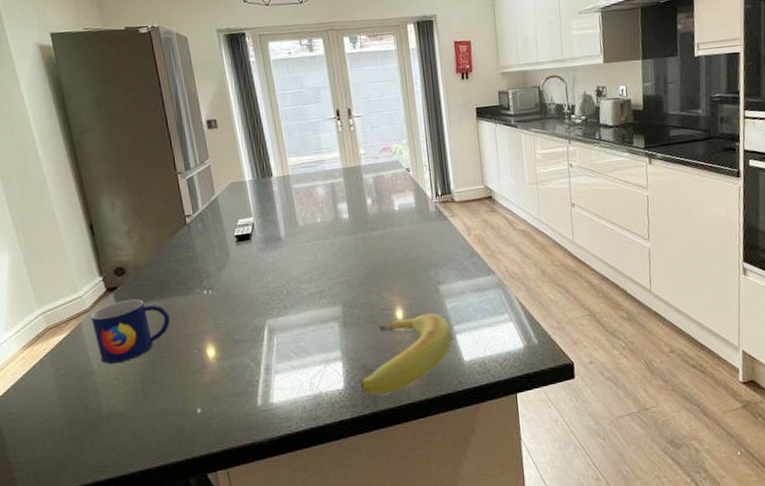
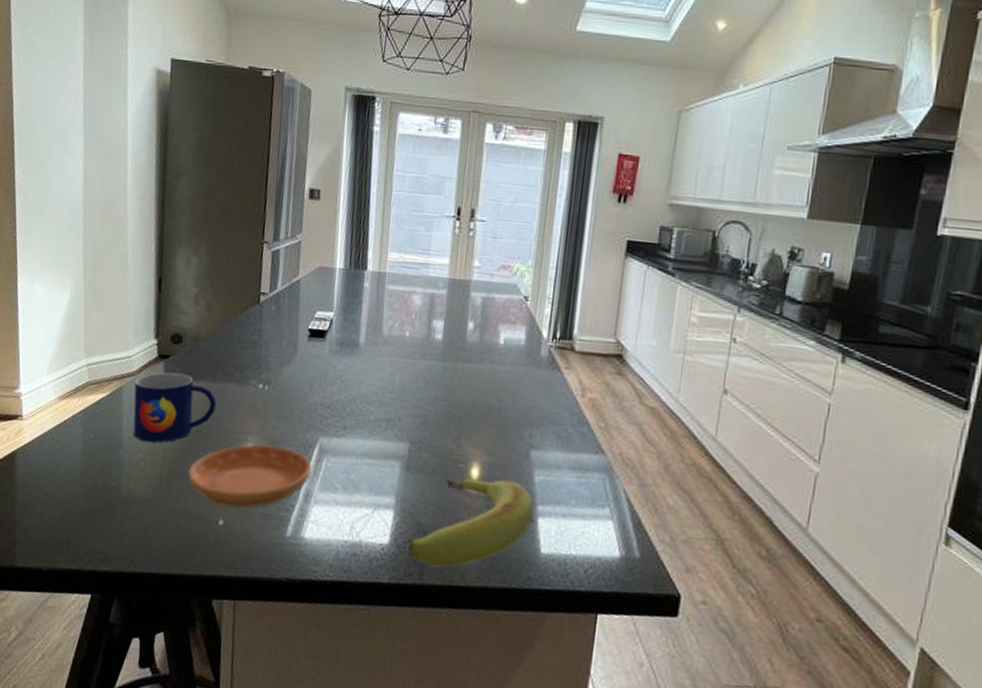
saucer: none [159,336,267,398] -> present [188,444,313,509]

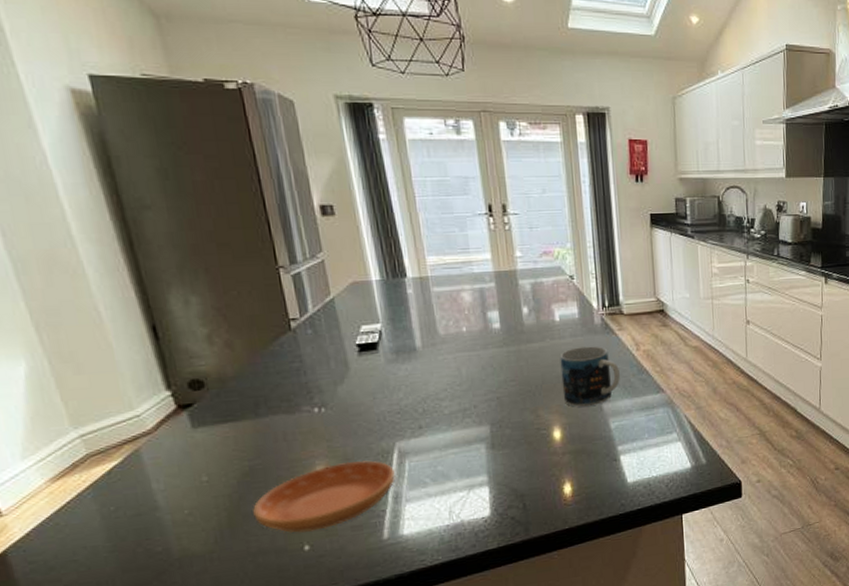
mug: present [133,372,217,443] -> none [153,418,269,497]
banana: present [407,477,534,567] -> none [509,433,615,521]
mug: none [490,378,558,450] -> present [560,346,620,407]

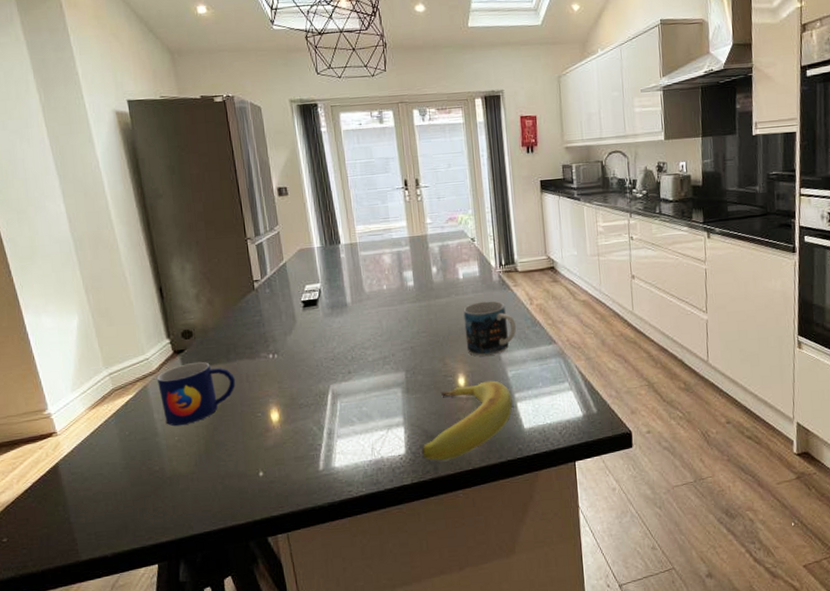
mug: none [153,418,269,497] -> present [156,362,236,426]
saucer: present [253,460,396,533] -> none [223,400,330,461]
banana: none [509,433,615,521] -> present [421,380,513,461]

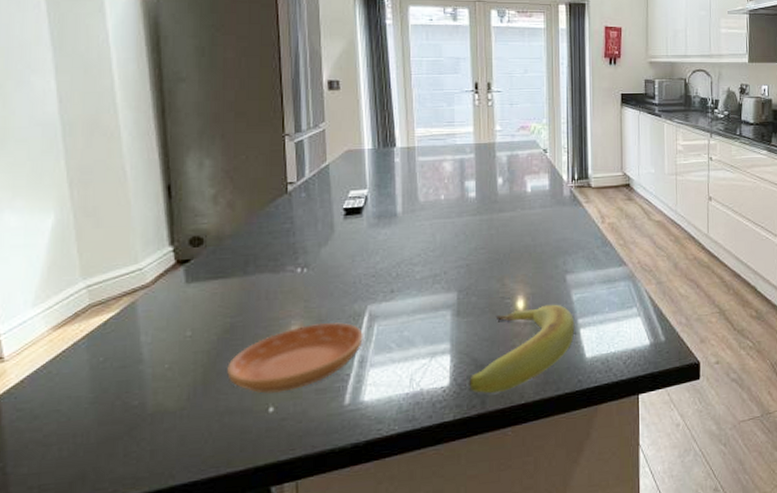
mug: present [156,362,236,426] -> none [149,275,252,352]
saucer: none [223,400,330,461] -> present [227,322,365,394]
mug: present [463,301,516,356] -> none [529,217,584,277]

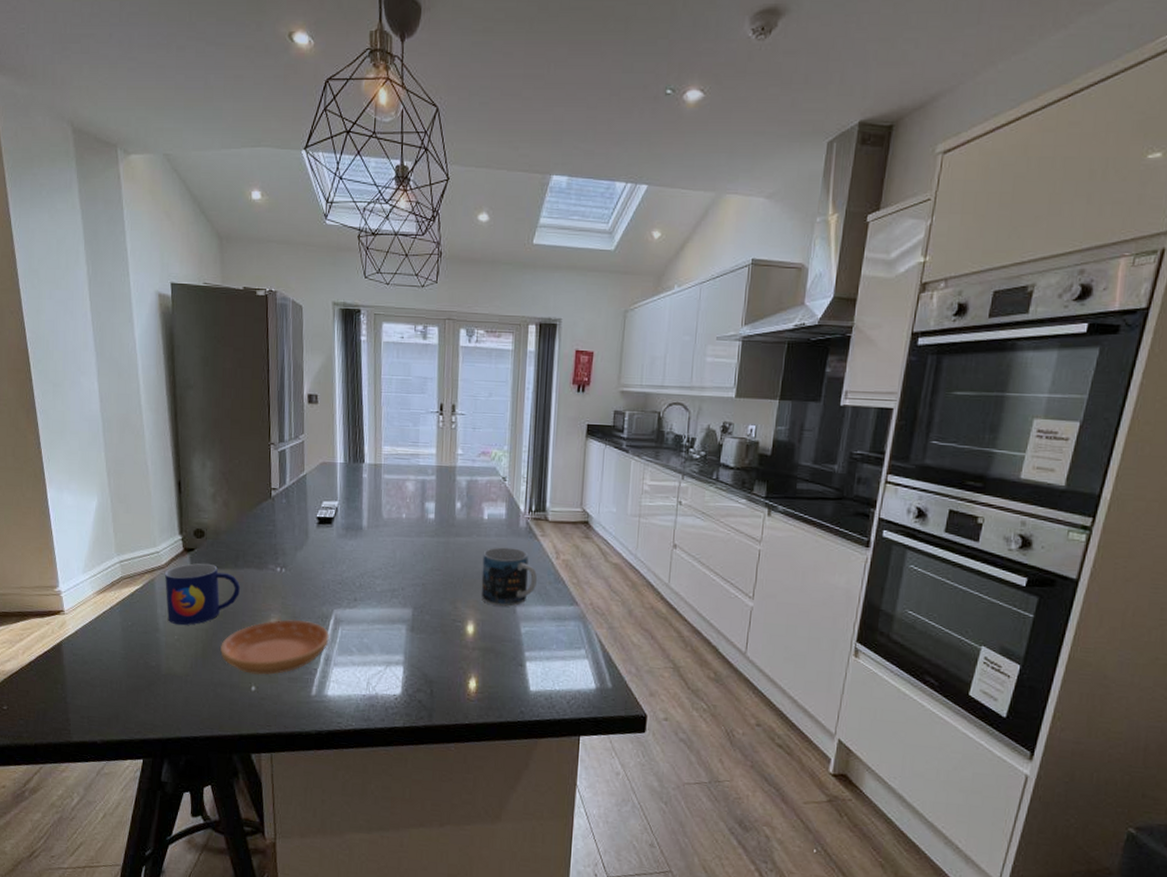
mug: none [149,275,252,352] -> present [164,563,241,625]
banana: present [468,304,575,394] -> none [417,633,522,710]
mug: none [529,217,584,277] -> present [481,547,537,607]

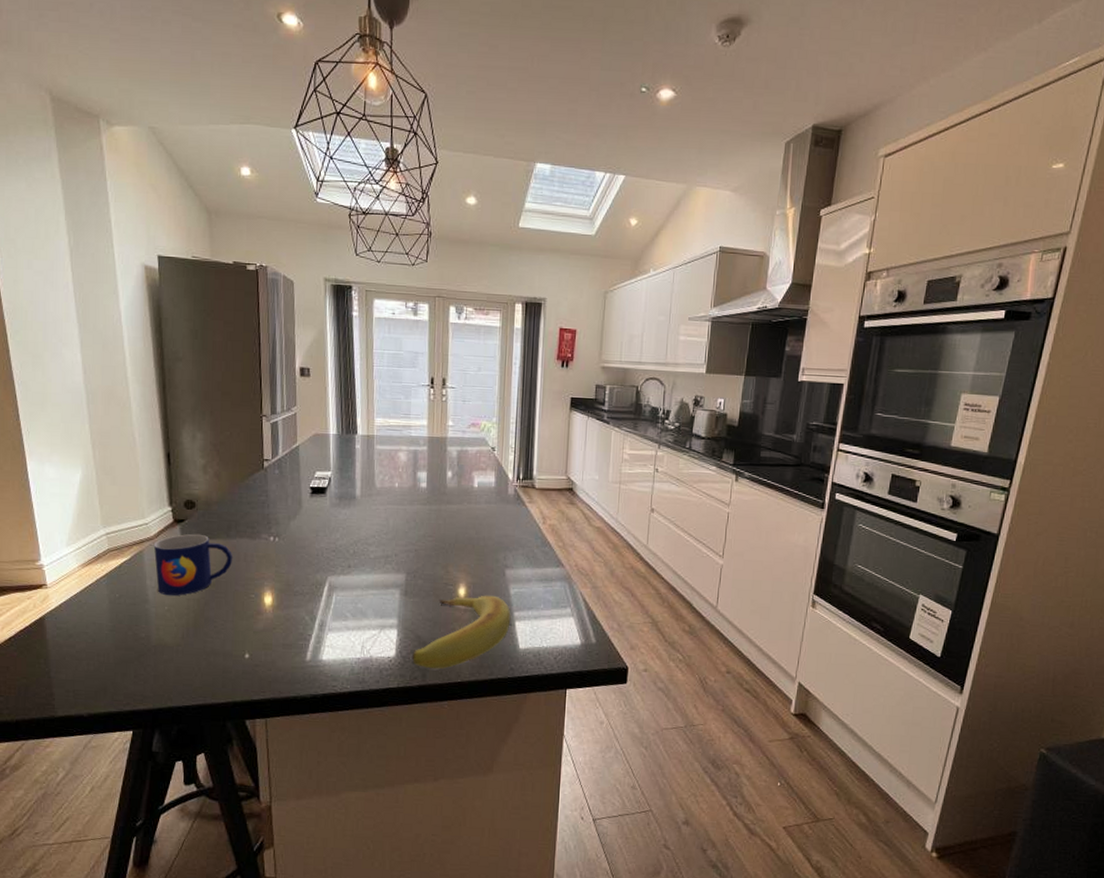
saucer: present [220,619,330,676] -> none [213,587,325,643]
banana: none [417,633,522,710] -> present [411,595,511,669]
mug: present [481,547,537,607] -> none [472,513,525,570]

